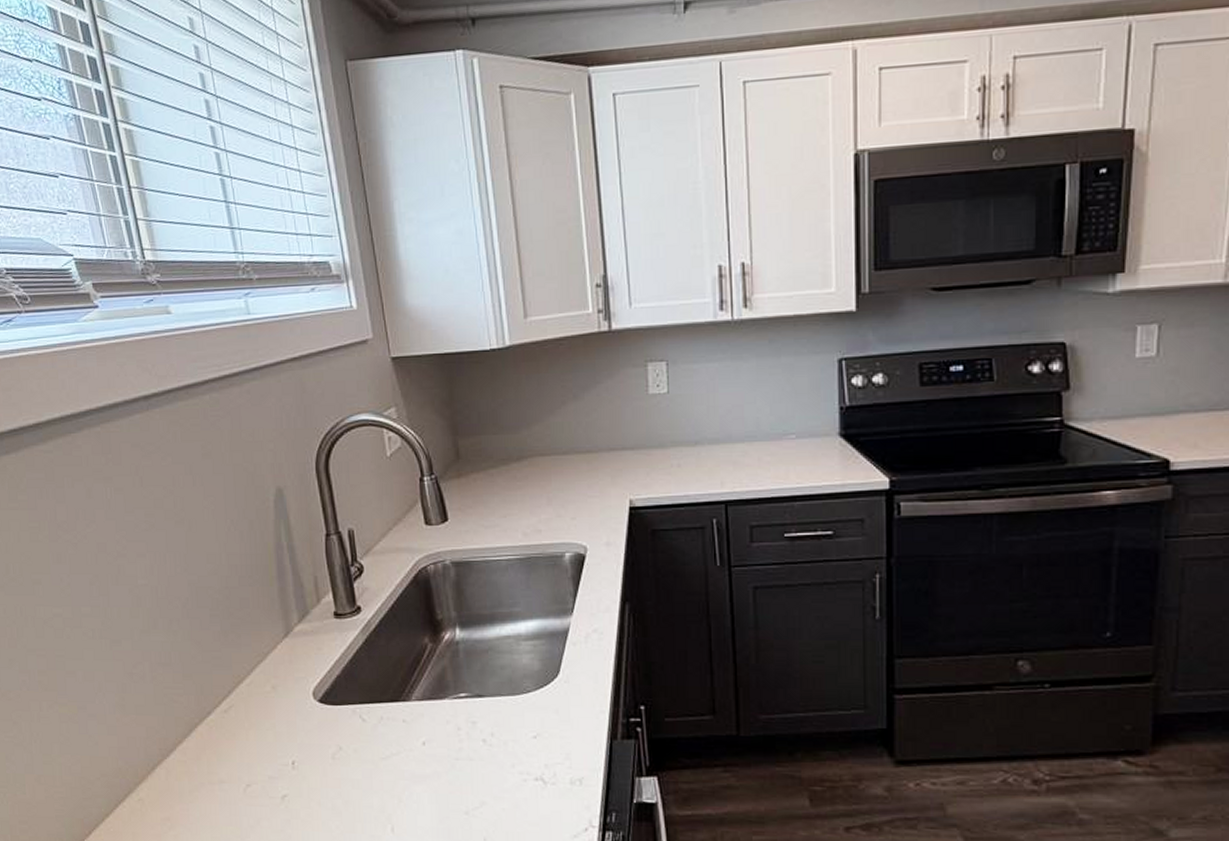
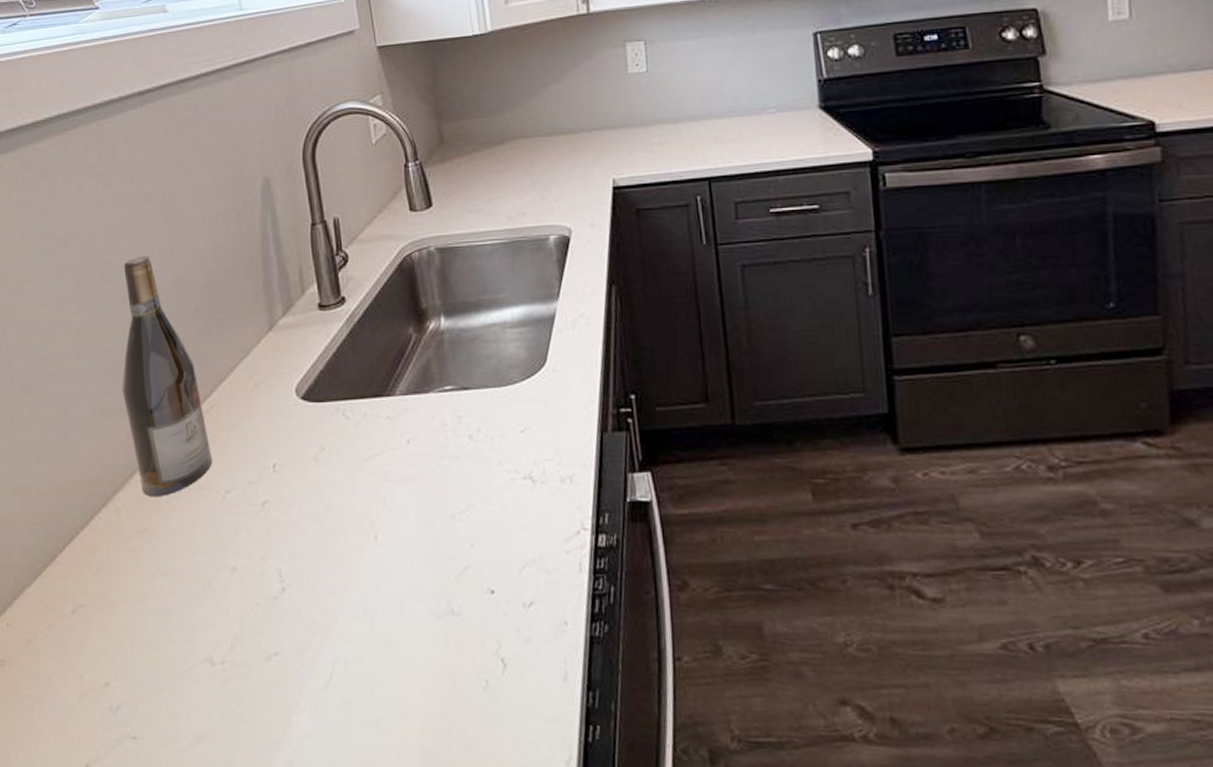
wine bottle: none [136,561,233,789] -> present [122,256,213,497]

